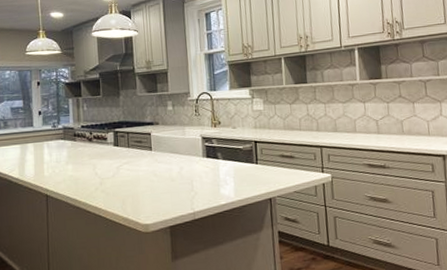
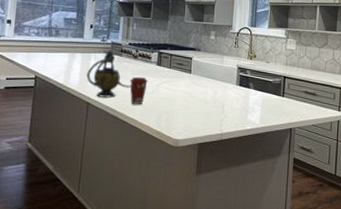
teapot: none [41,136,89,188] -> present [86,50,131,98]
coffee cup: none [88,160,107,192] -> present [130,76,148,105]

